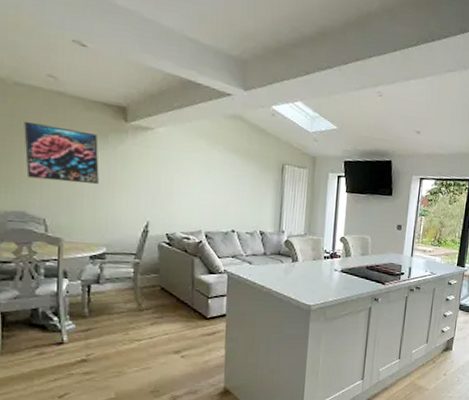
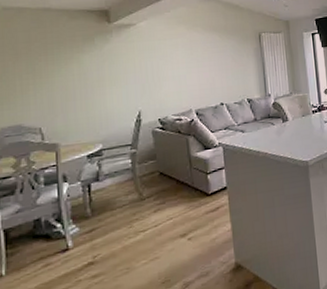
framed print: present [24,121,99,185] -> none [15,39,89,92]

